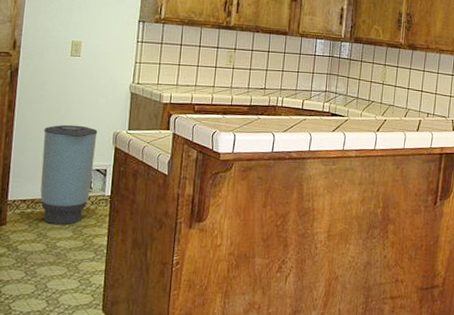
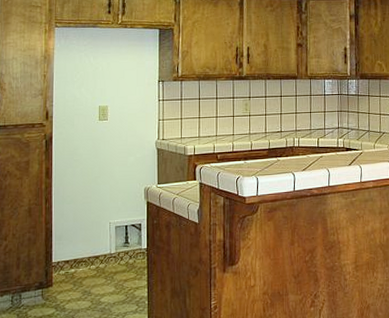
trash can: present [40,124,98,225] -> none [80,184,130,282]

